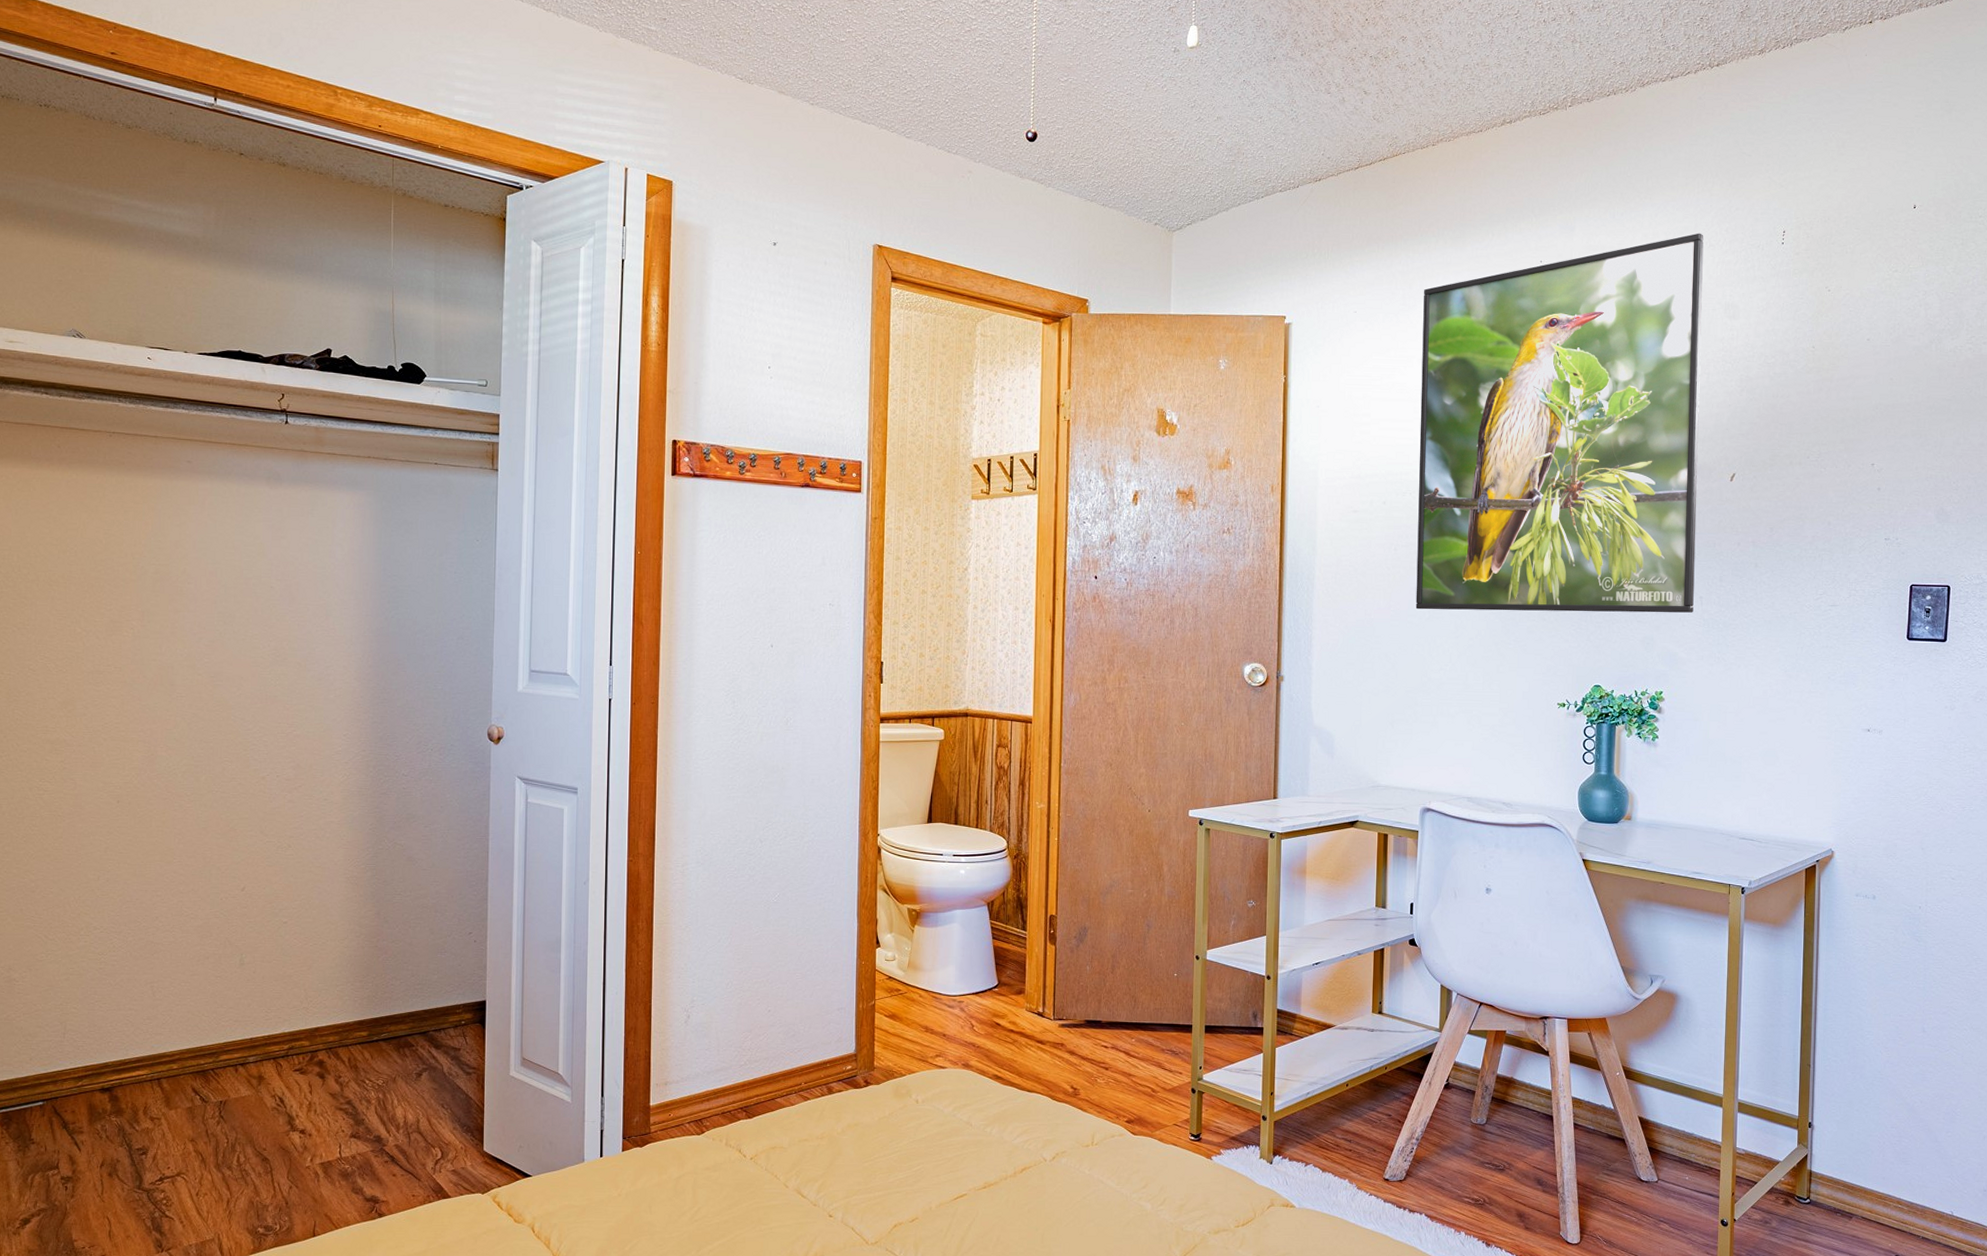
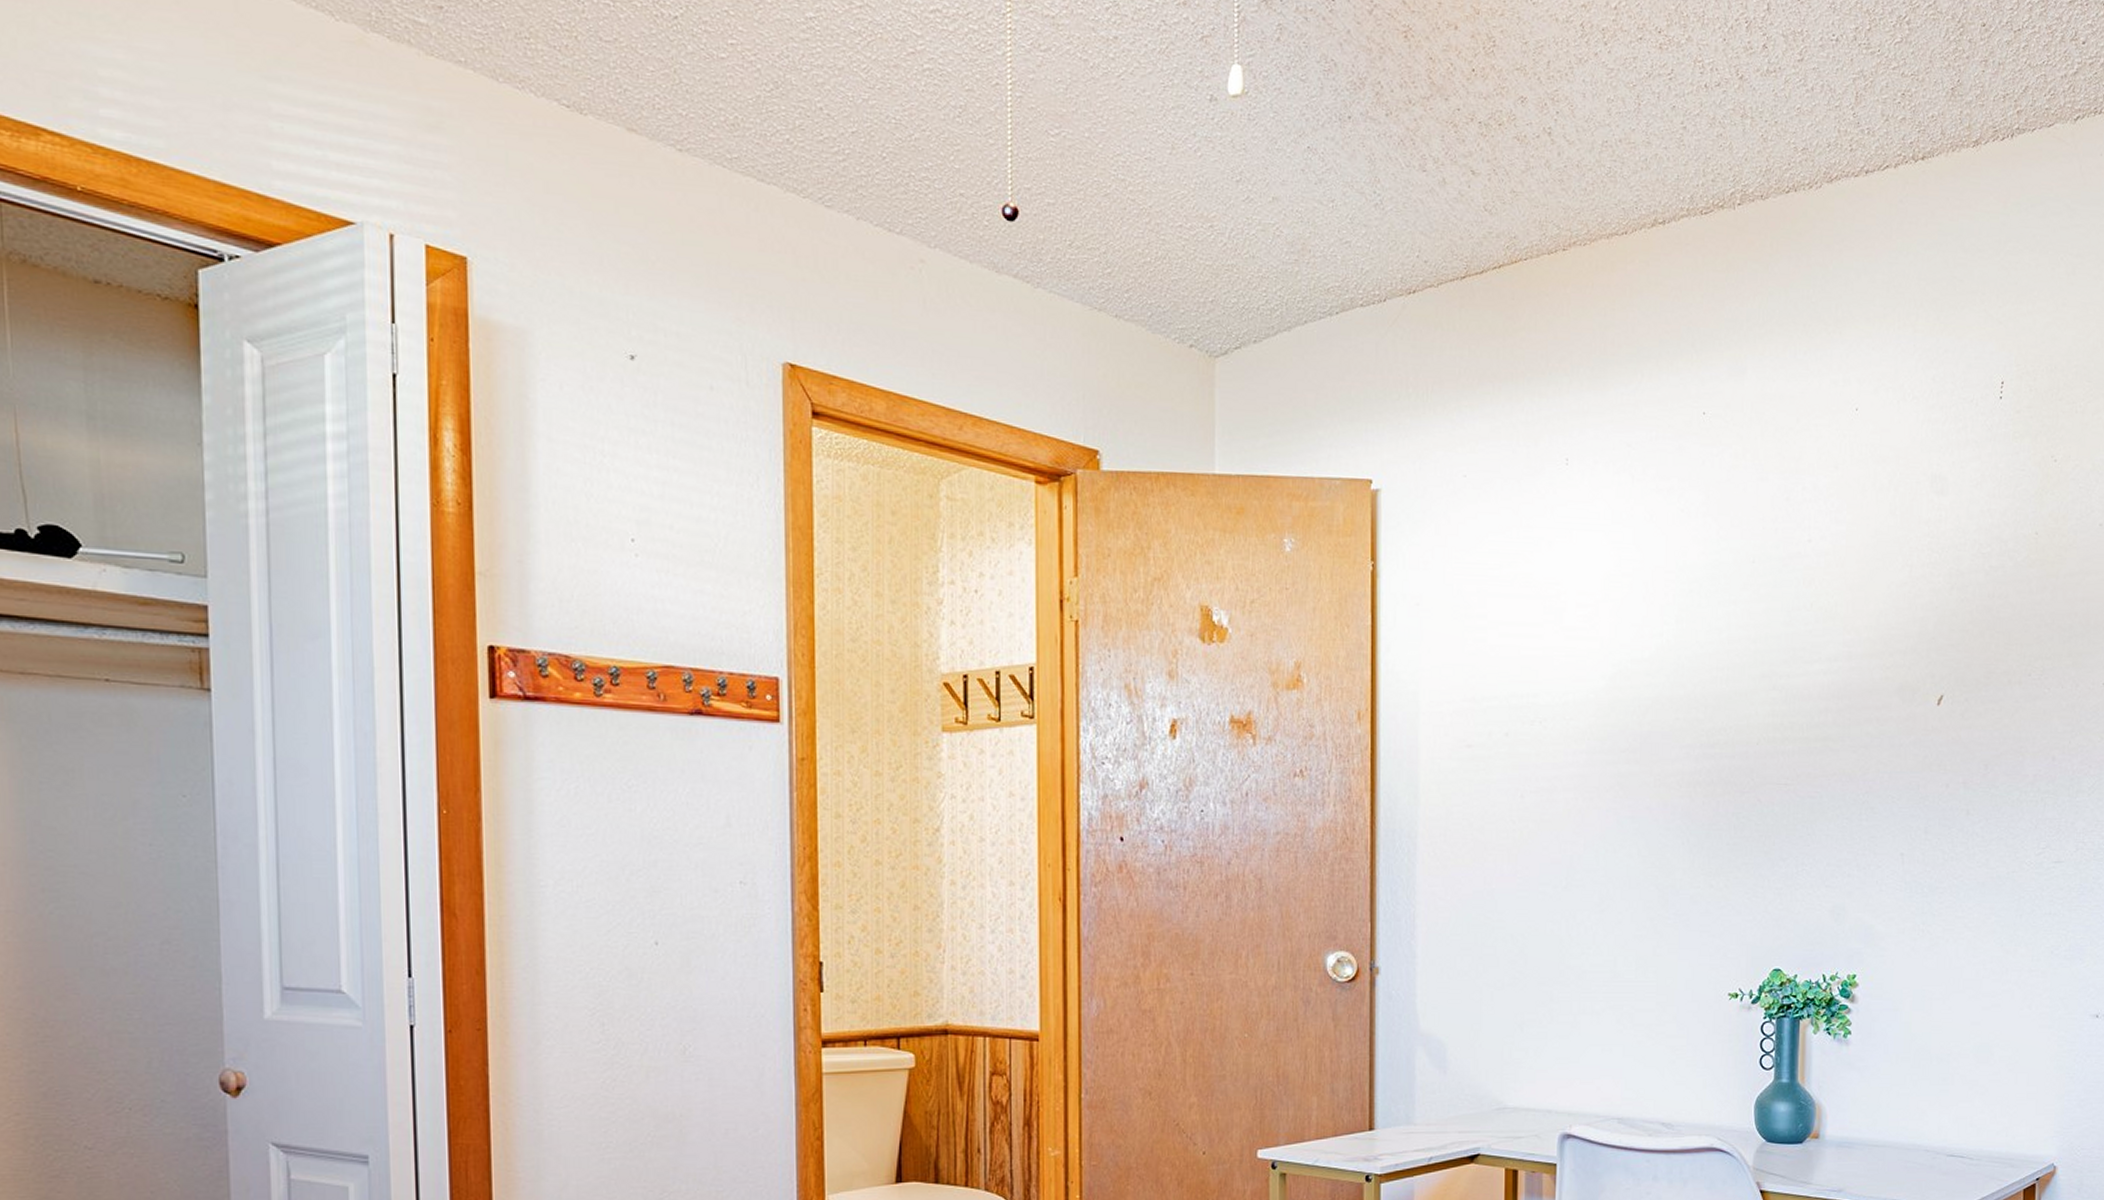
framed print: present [1415,233,1704,613] -> none [1549,381,1906,876]

